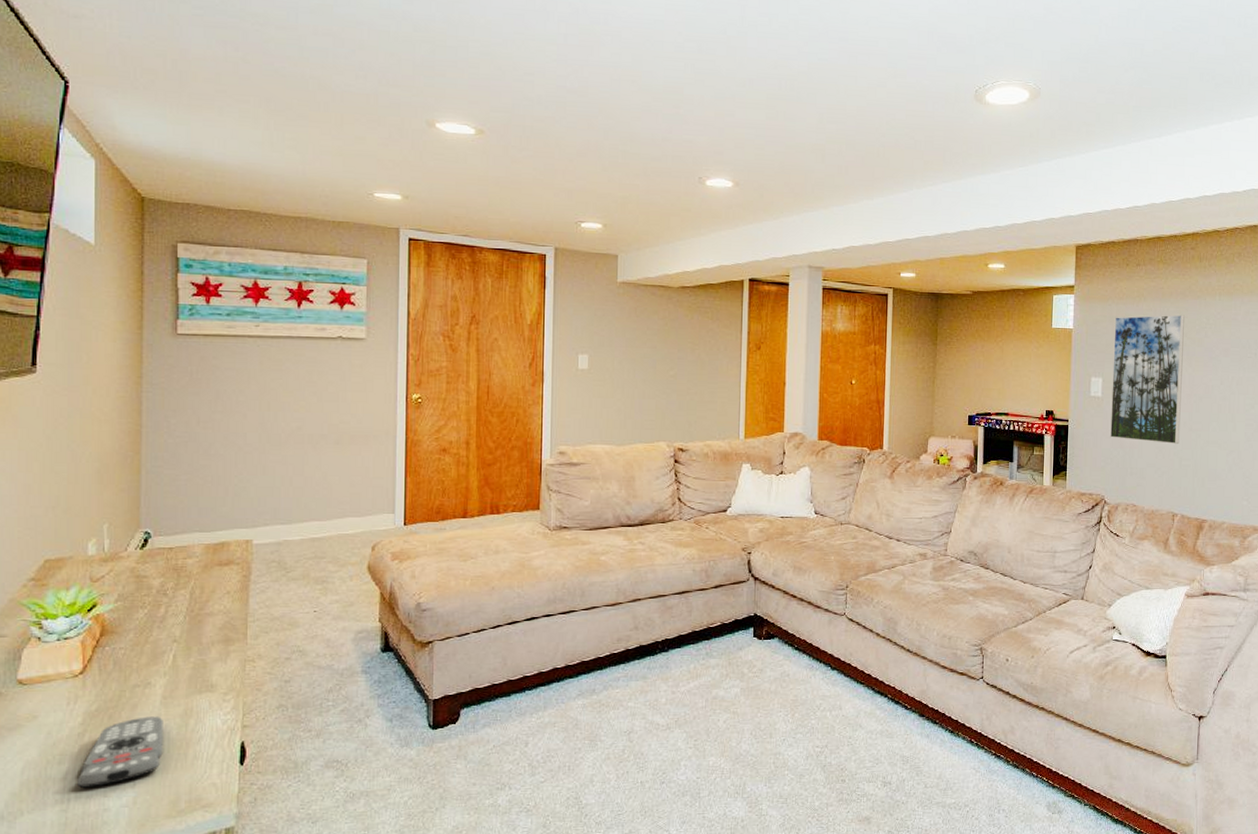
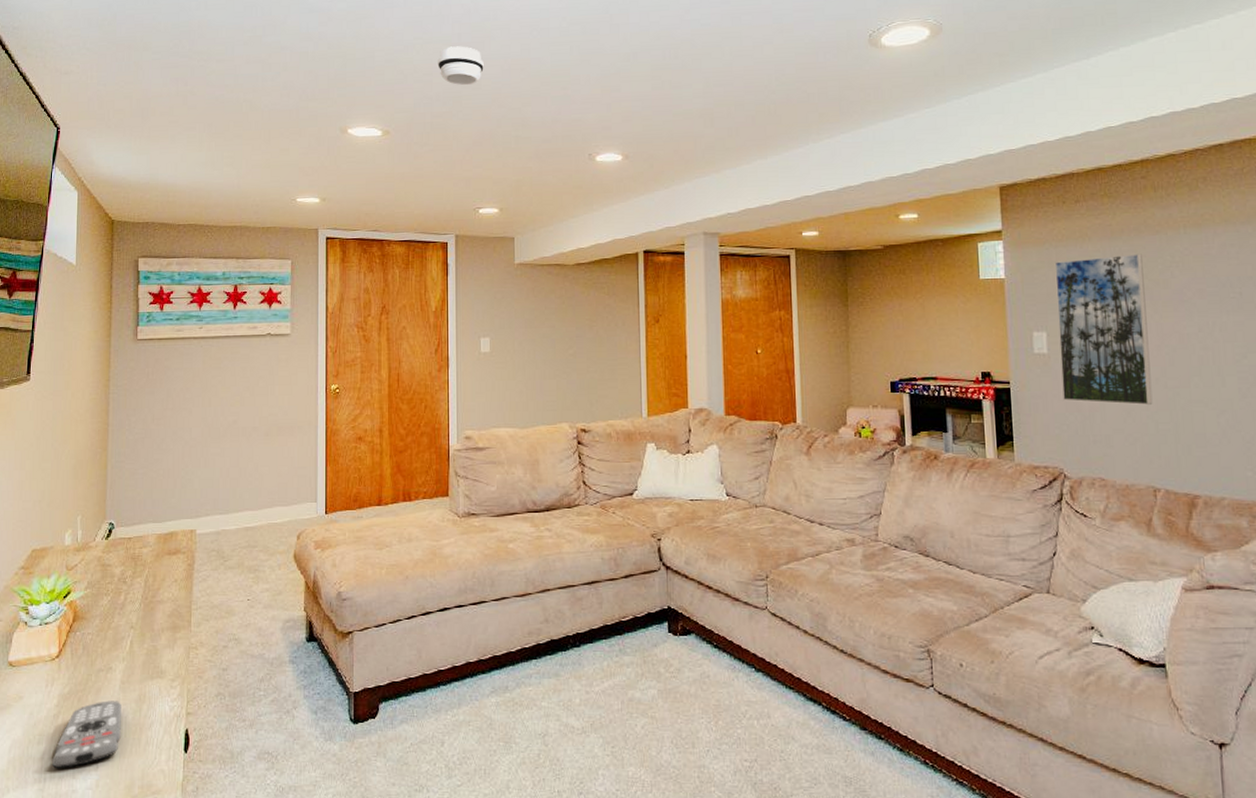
smoke detector: none [540,47,593,91] -> present [437,46,485,86]

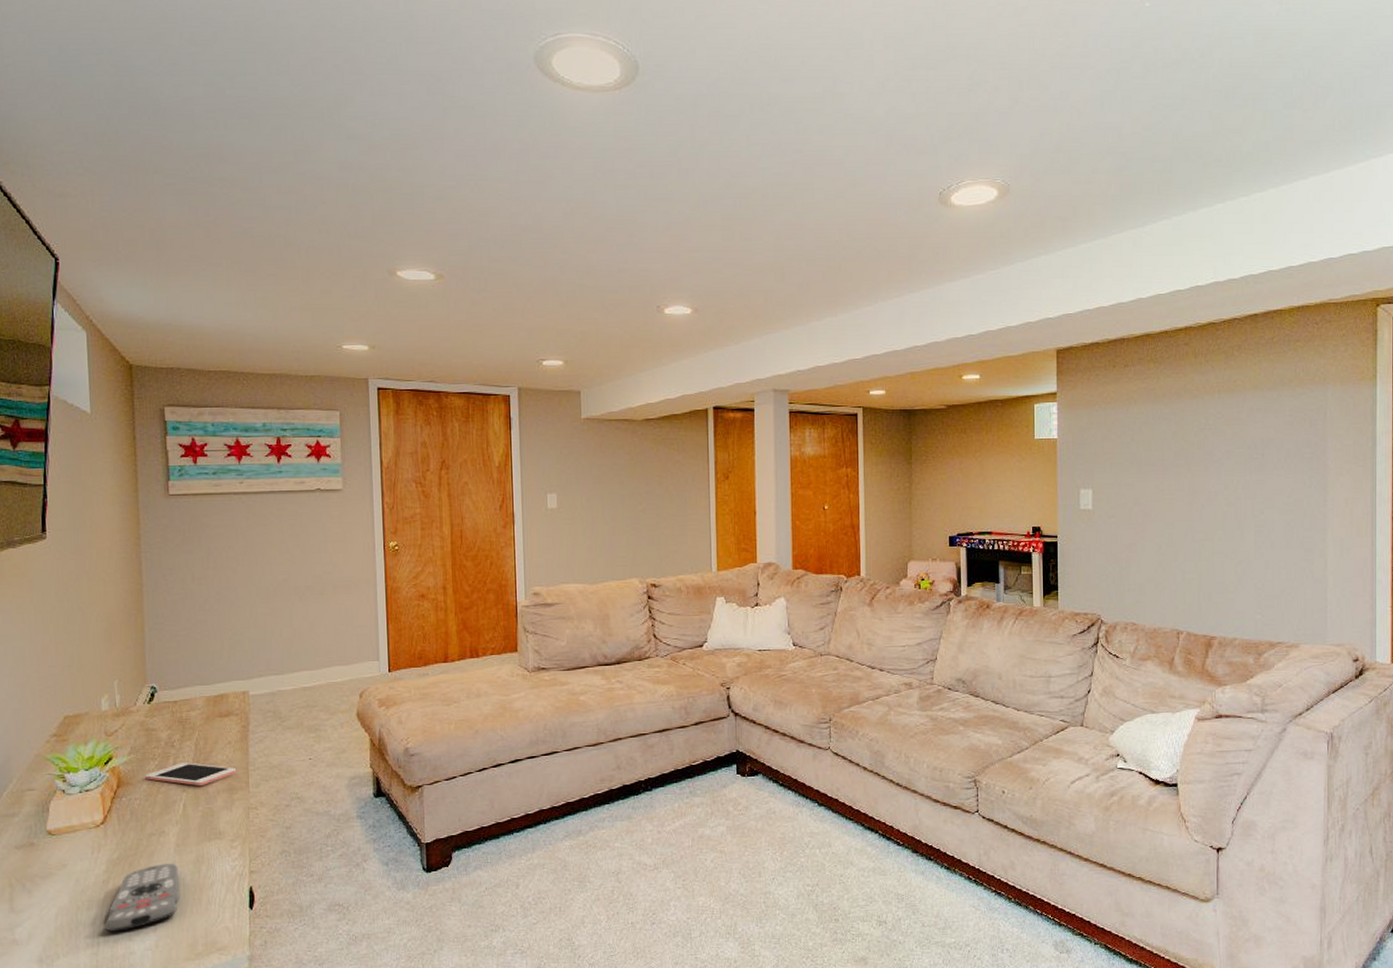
cell phone: none [98,599,181,624] -> present [145,762,237,787]
smoke detector: present [437,46,485,86] -> none [494,185,546,229]
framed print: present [1054,253,1153,406] -> none [1103,416,1181,557]

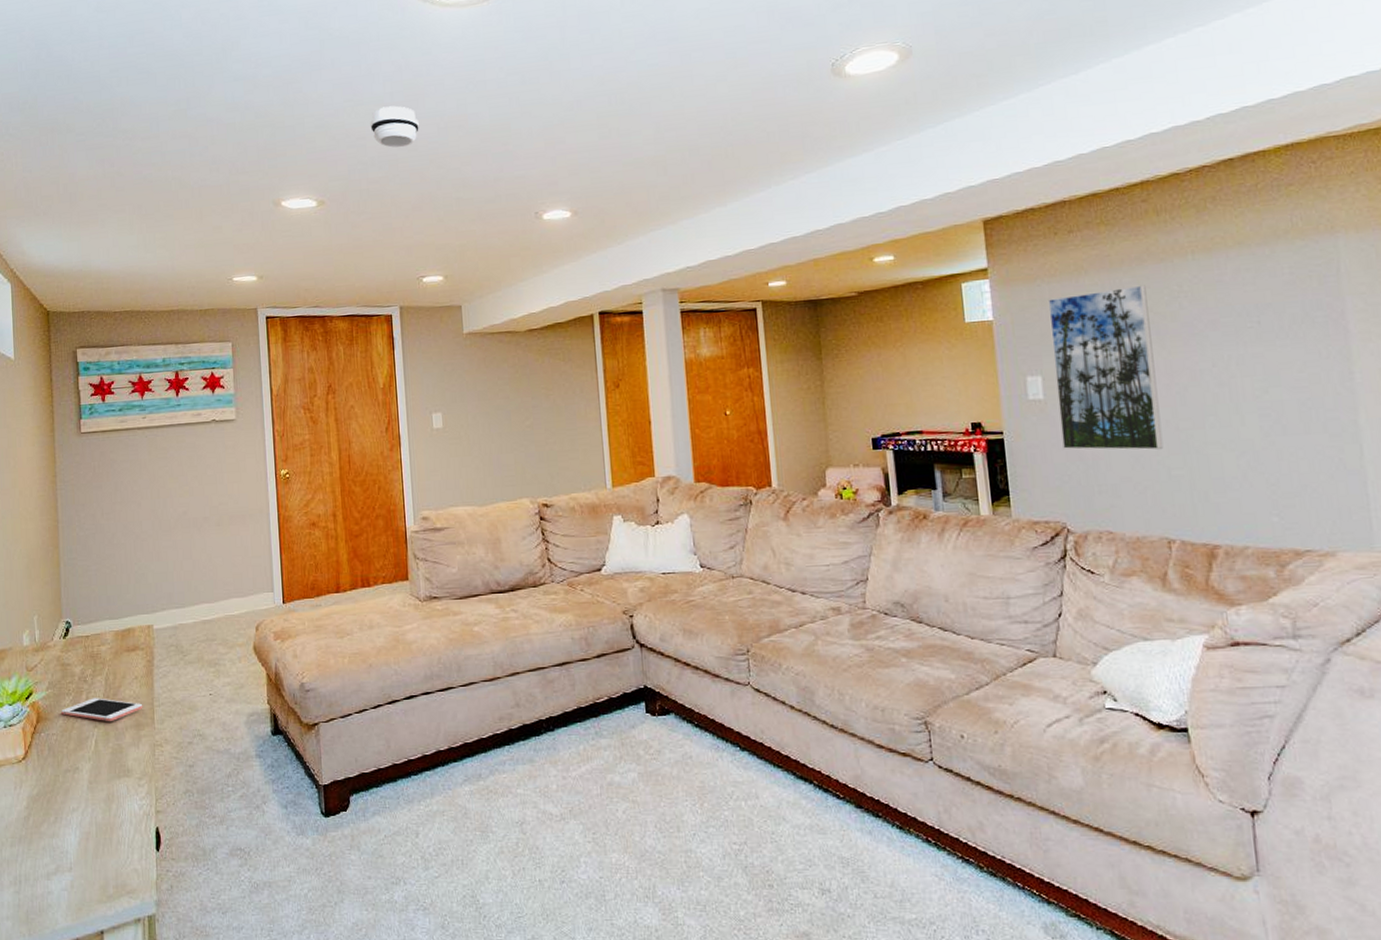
remote control: present [105,863,179,932] -> none [26,801,92,870]
smoke detector: none [494,185,546,229] -> present [370,105,420,148]
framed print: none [1103,416,1181,557] -> present [1047,285,1164,451]

